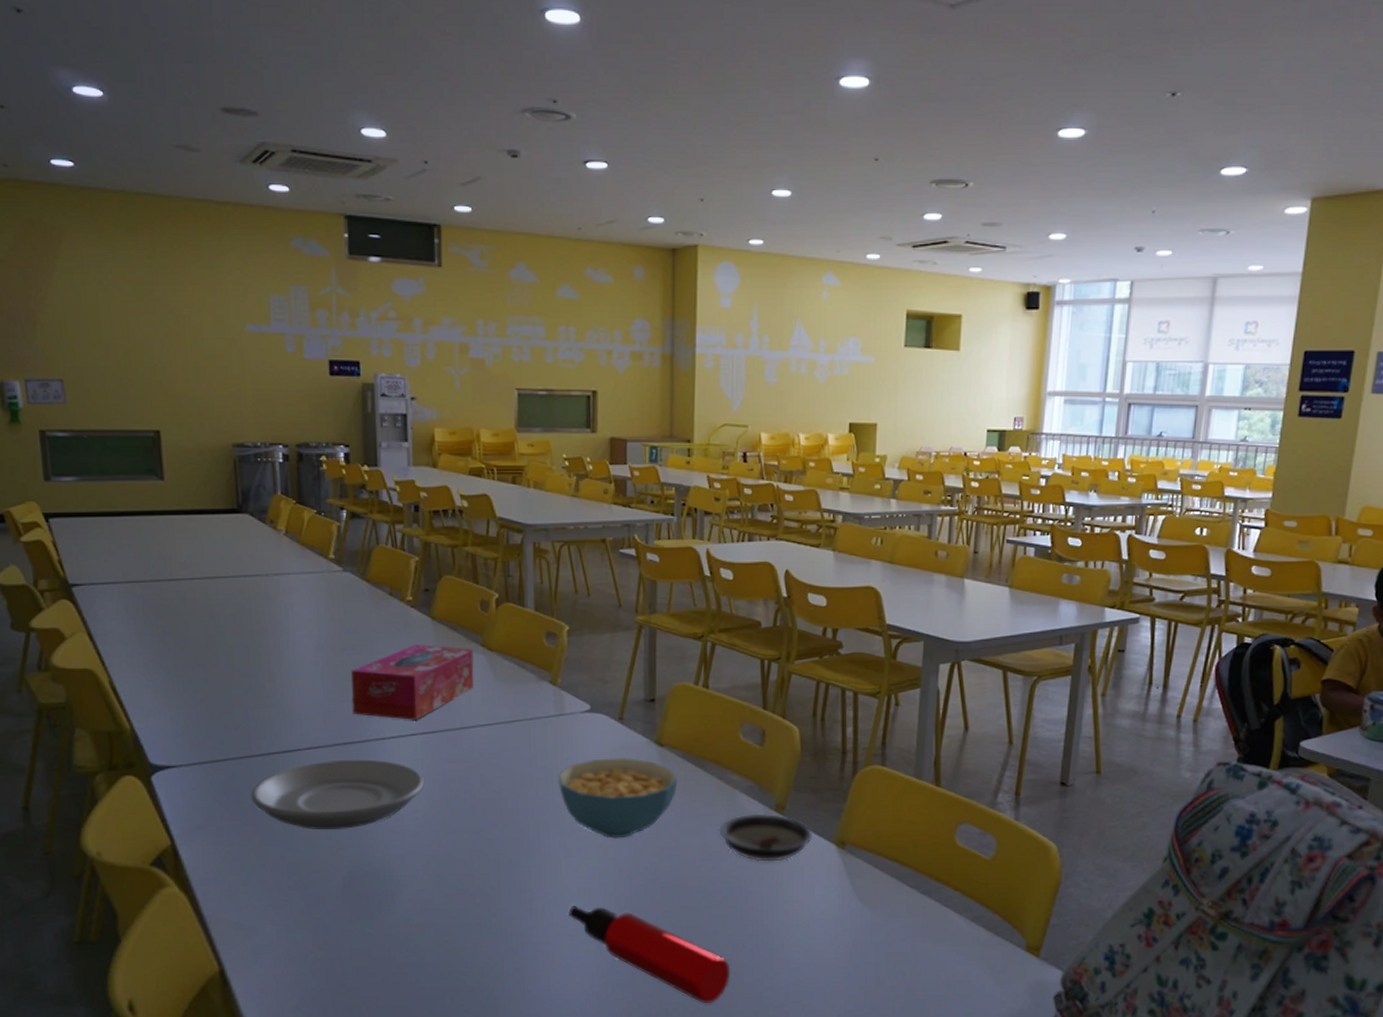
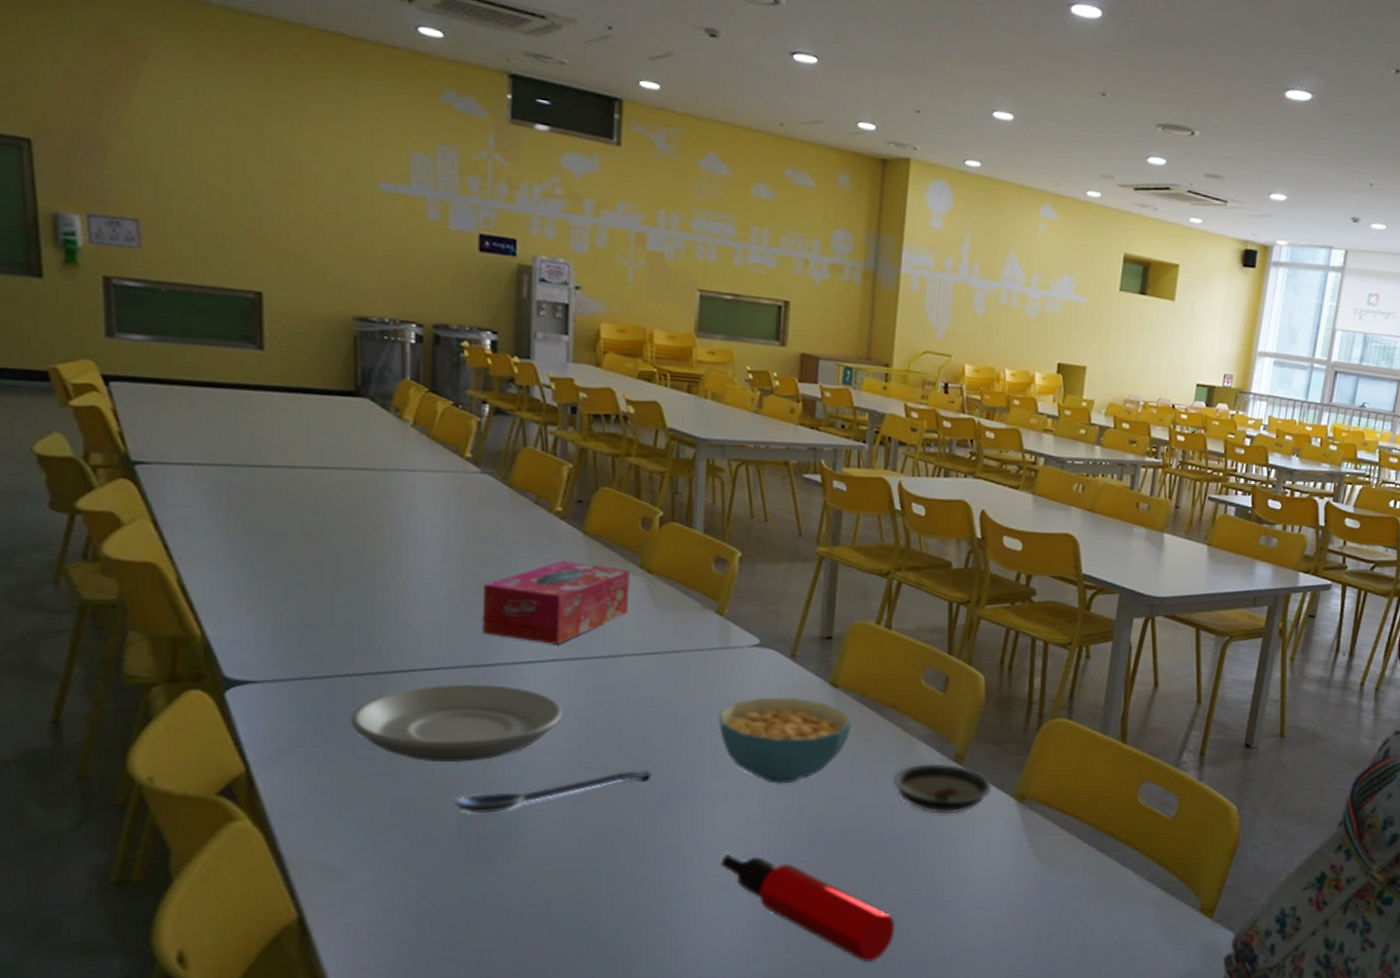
spoon: none [337,830,503,875] -> present [452,770,652,814]

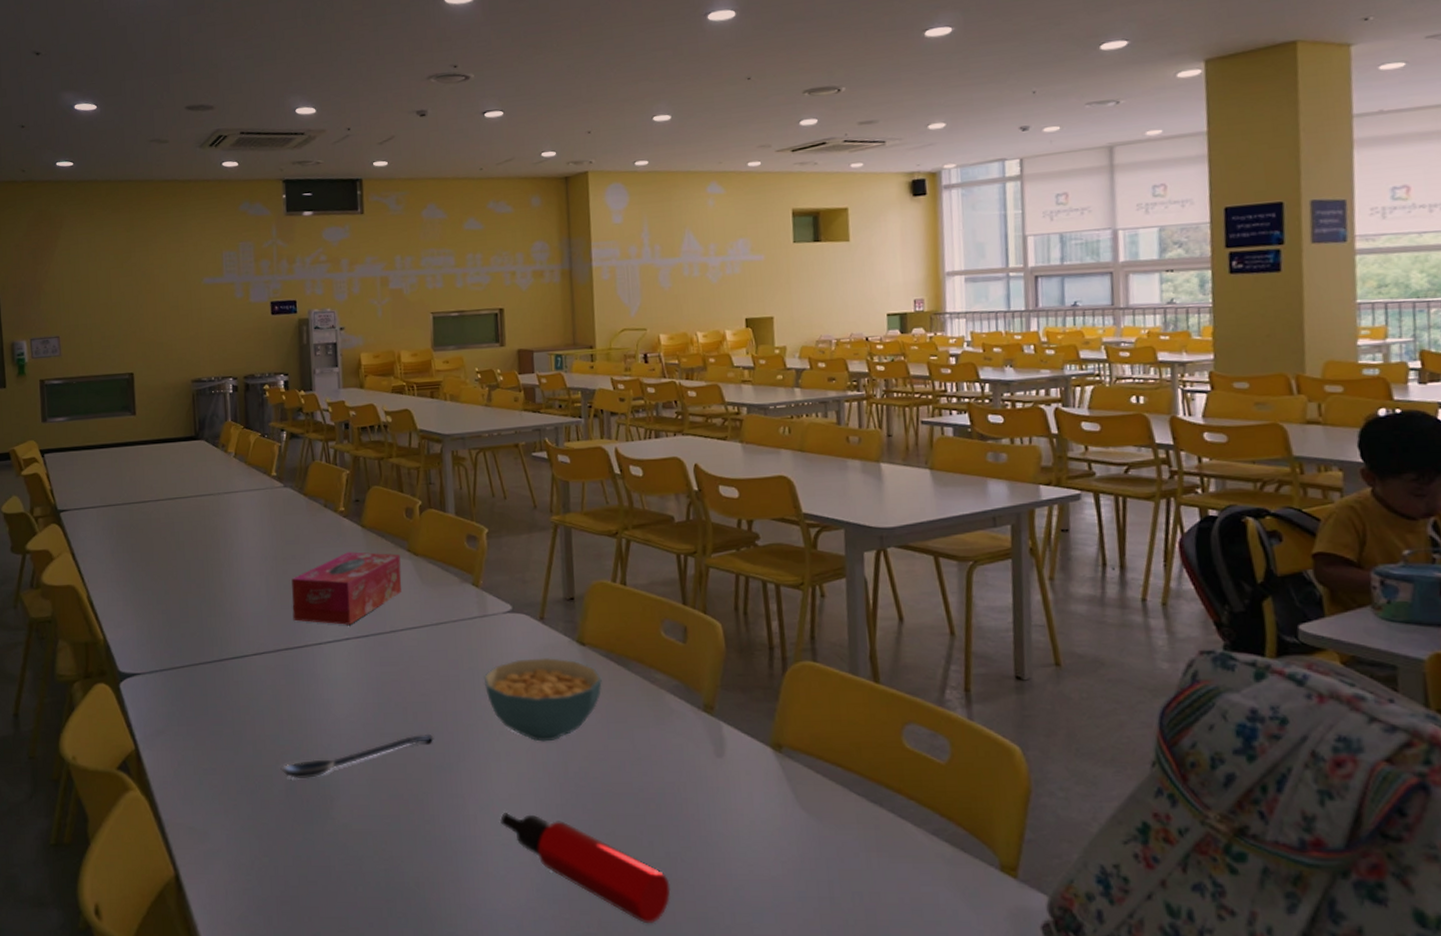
plate: present [351,684,563,763] -> none [204,664,358,734]
saucer: present [892,763,992,814] -> none [647,714,747,767]

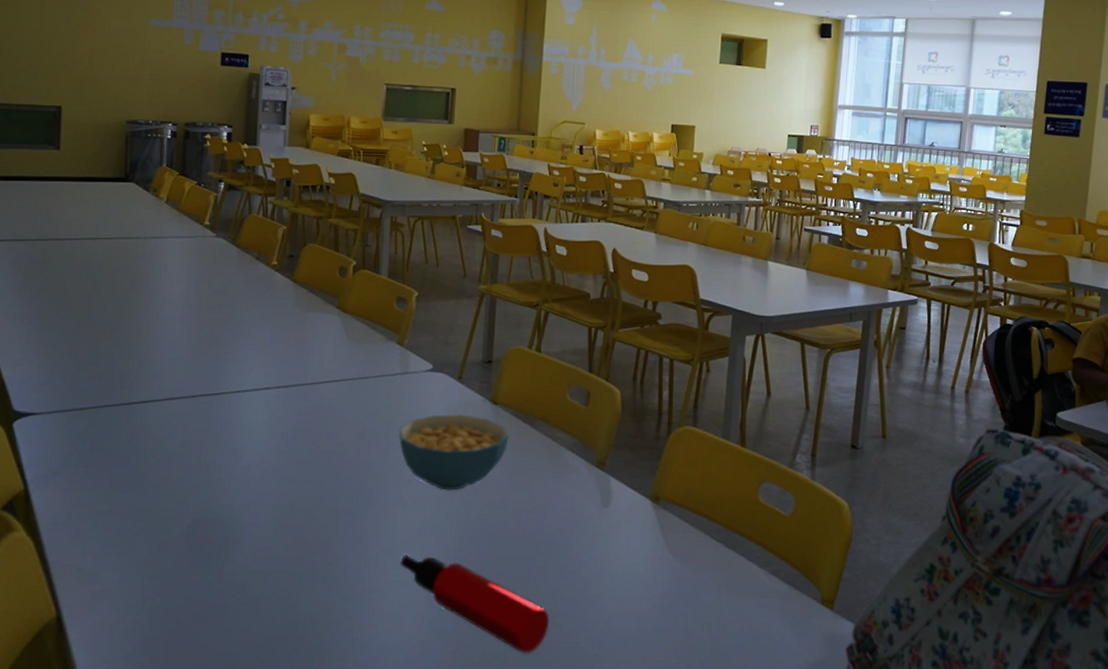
spoon: present [280,733,434,779] -> none [183,480,344,522]
tissue box: present [291,552,402,625] -> none [212,305,329,375]

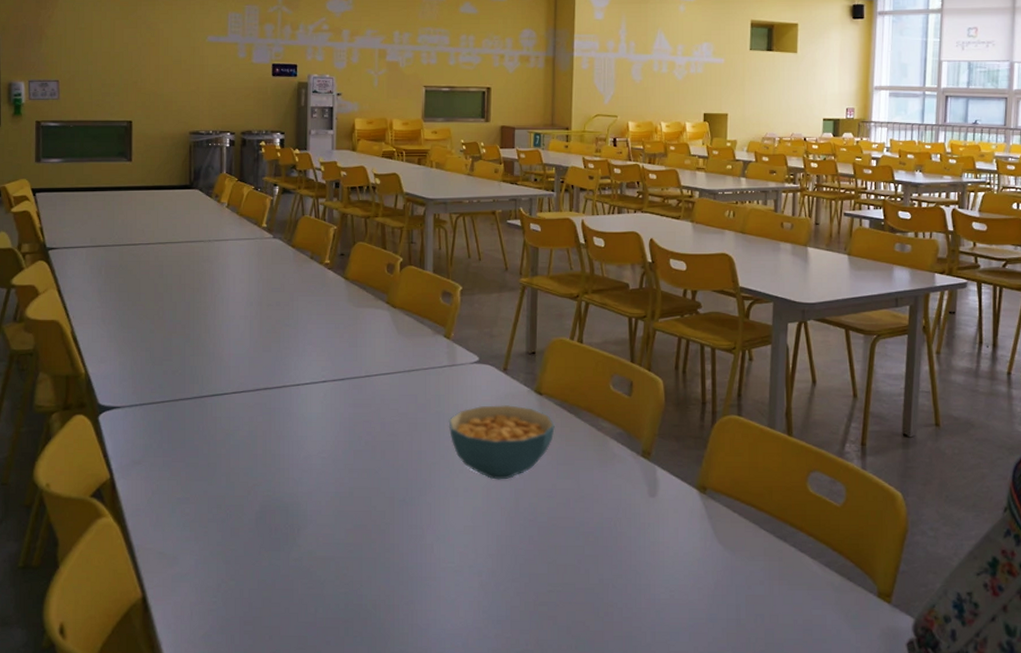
water bottle: present [400,555,550,654] -> none [454,543,601,642]

